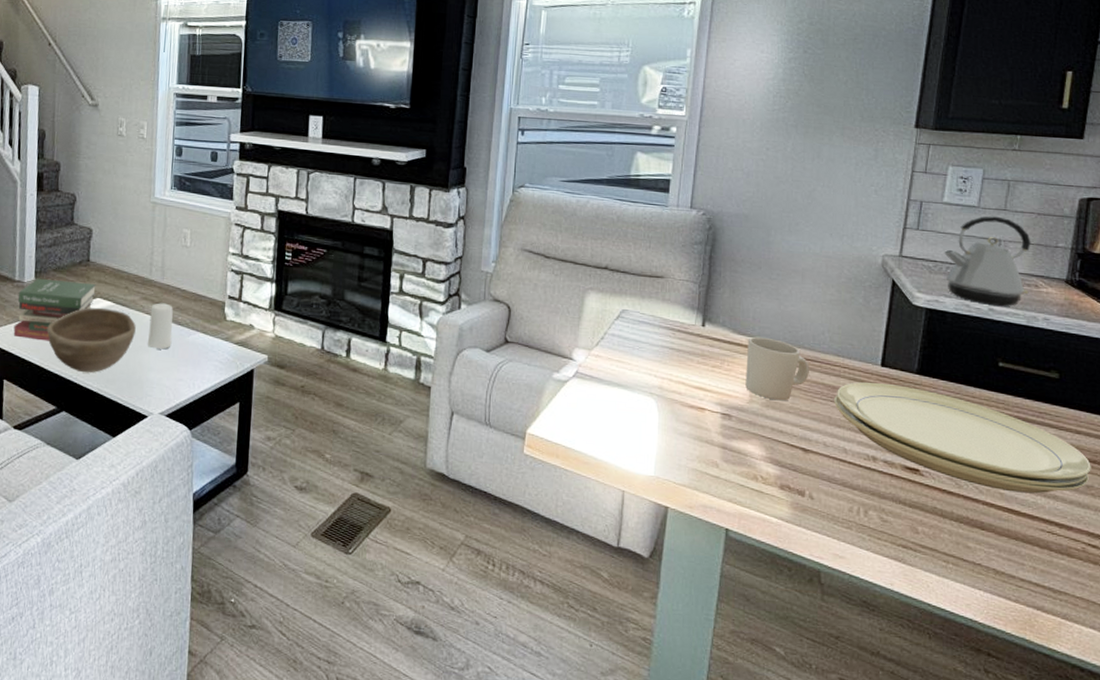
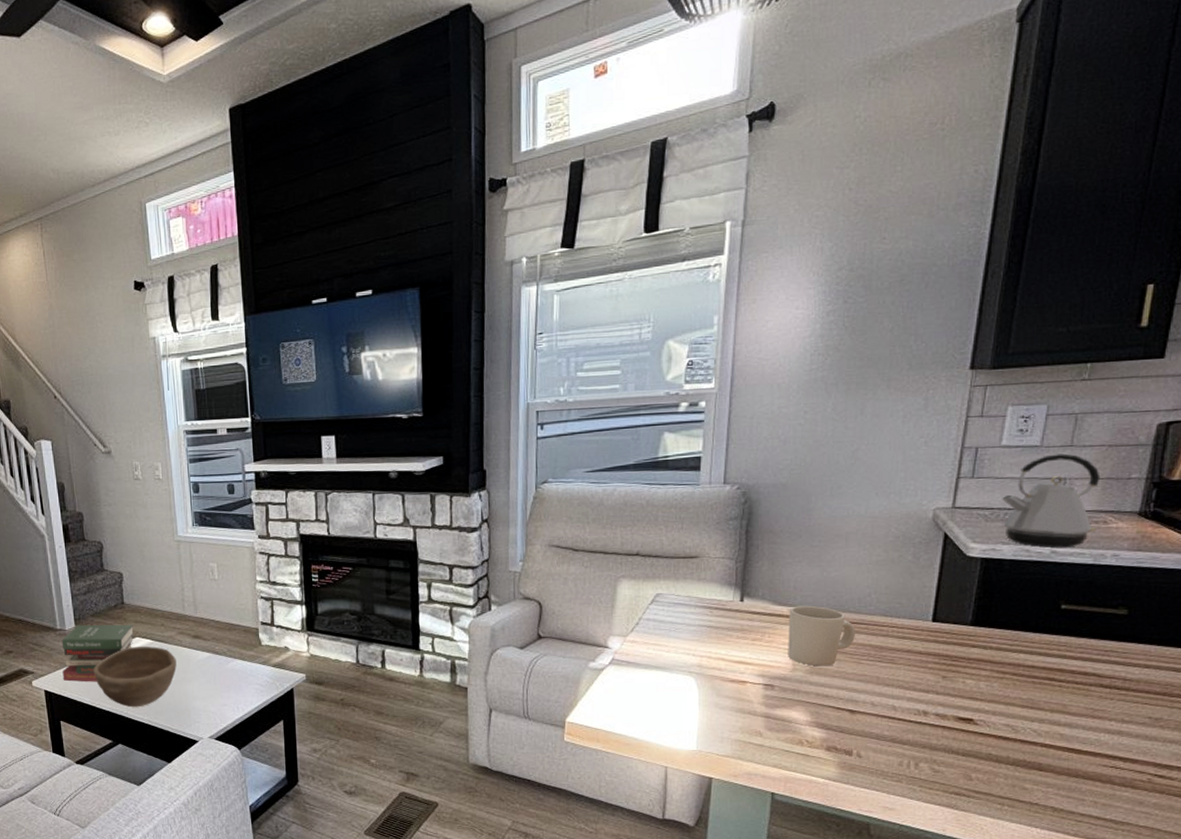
candle: present [147,303,173,350] -> none [188,635,212,679]
plate: present [834,382,1091,494] -> none [882,638,1161,732]

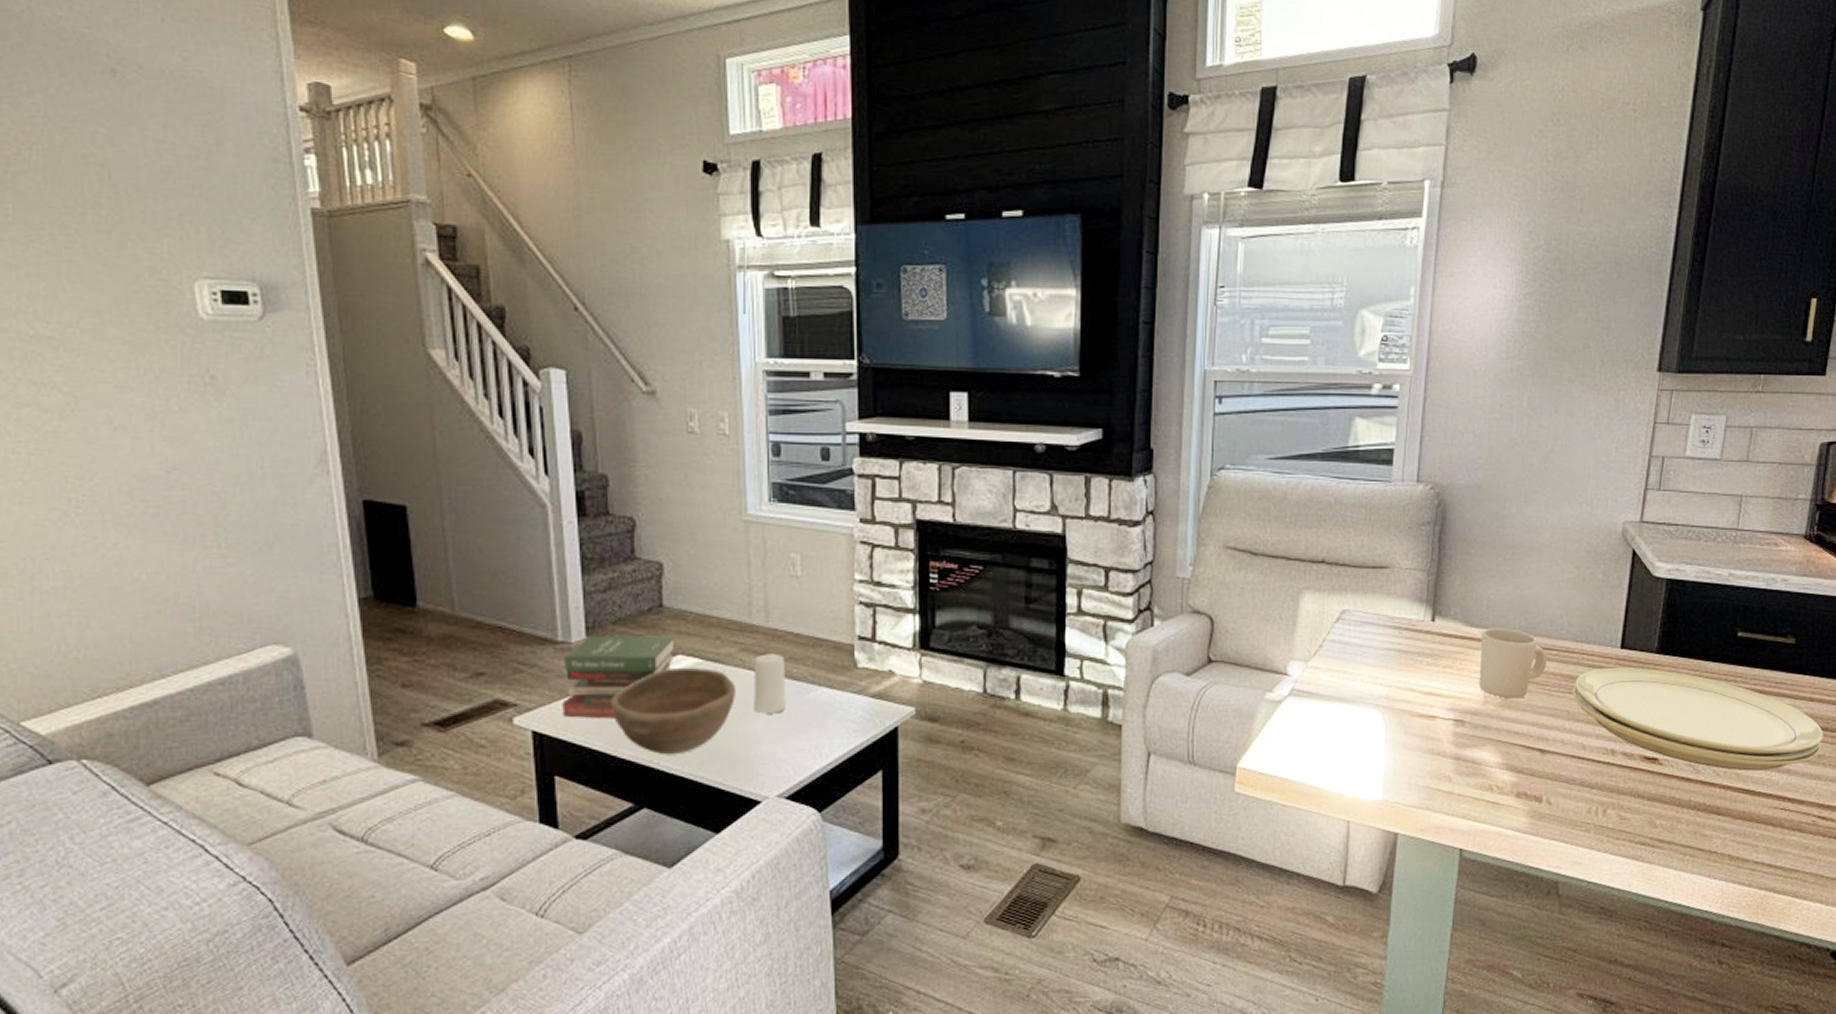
candle: none [188,635,212,679] -> present [752,653,786,714]
plate: none [882,638,1161,732] -> present [1572,667,1823,771]
kettle: present [1001,453,1100,547] -> none [1684,469,1772,569]

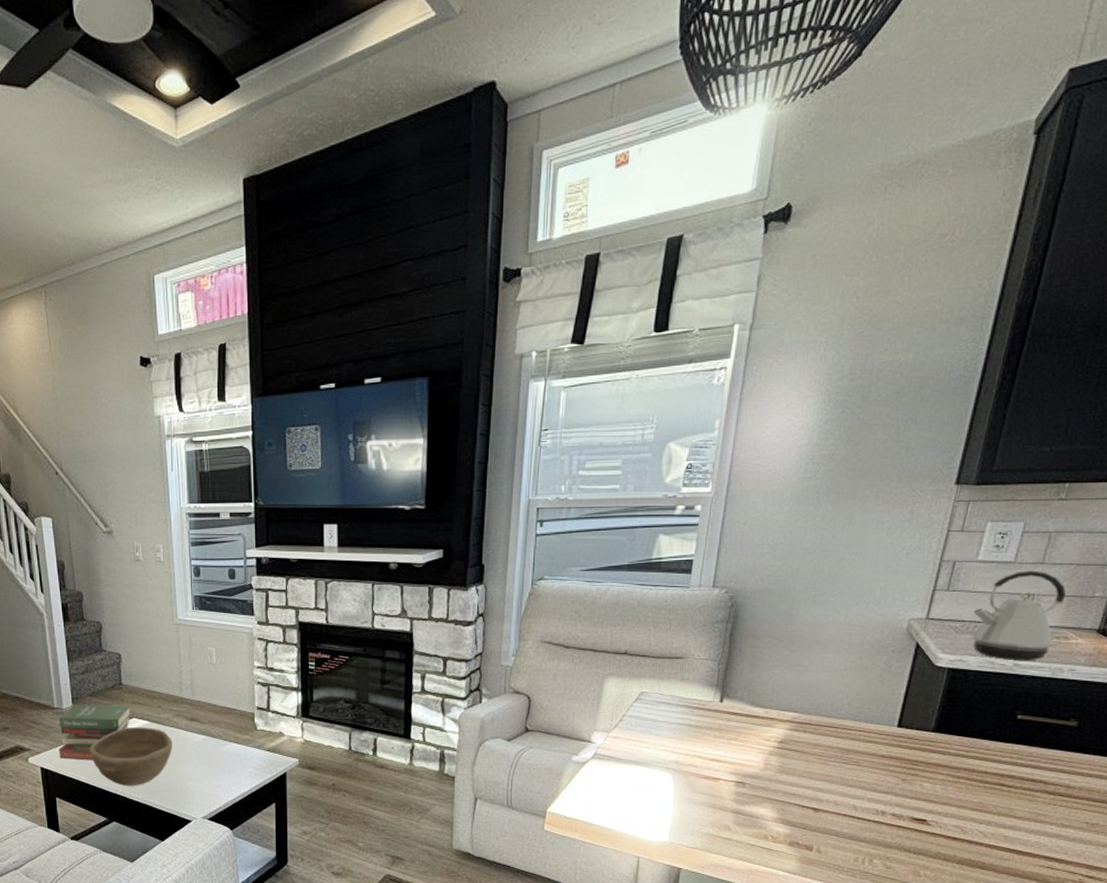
candle: present [752,653,786,714] -> none [184,718,207,761]
mug: present [1479,627,1547,699] -> none [760,708,825,766]
plate: present [1572,667,1823,771] -> none [847,744,1099,834]
kettle: none [1684,469,1772,569] -> present [972,570,1066,660]

